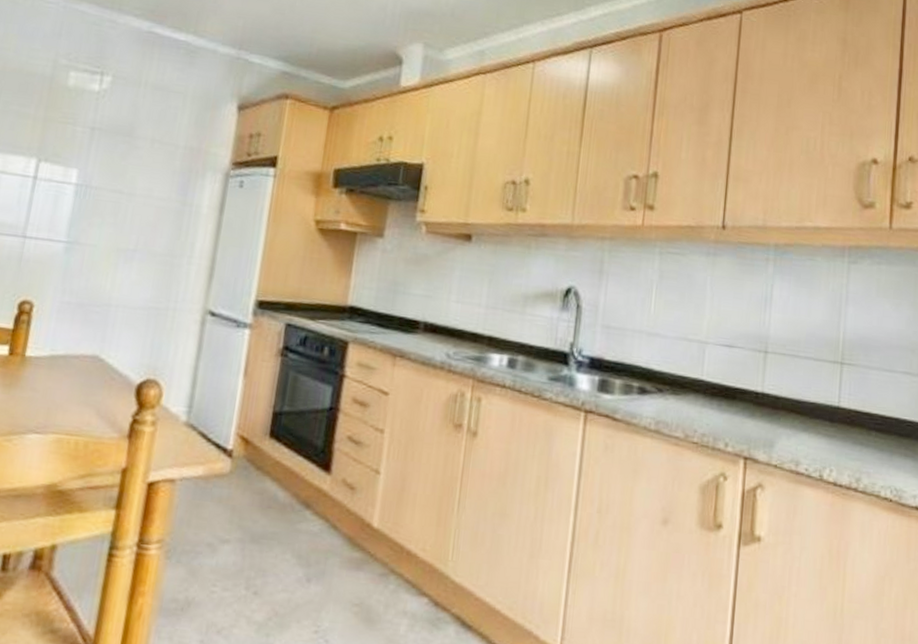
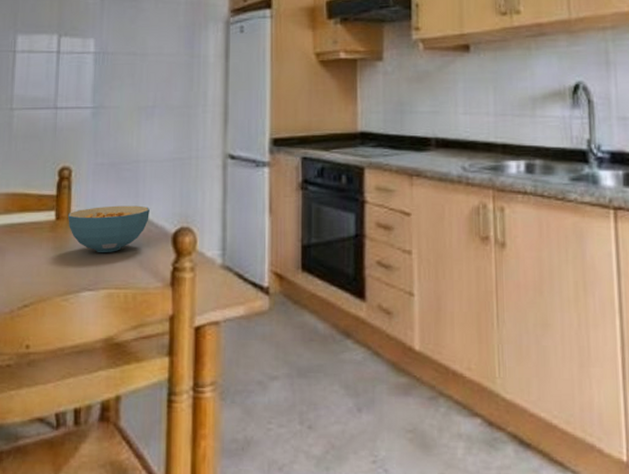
cereal bowl: none [22,347,116,397] -> present [68,205,150,253]

